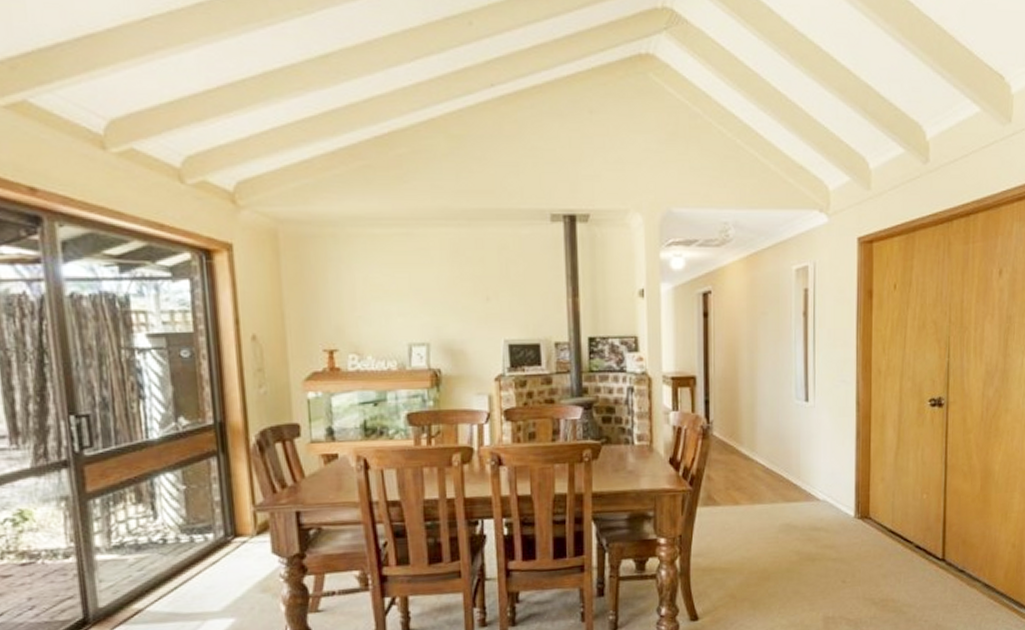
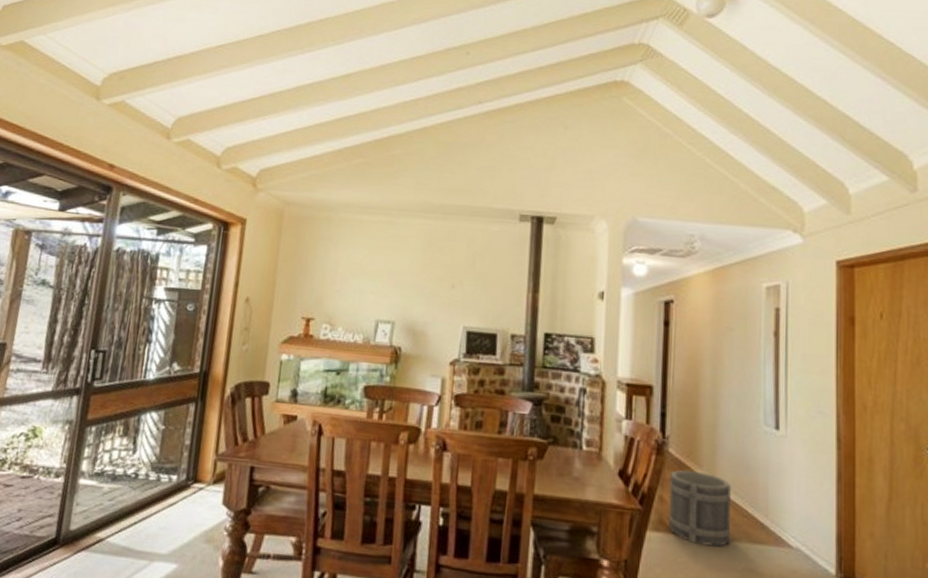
bucket: none [715,448,770,512] -> present [668,469,731,547]

